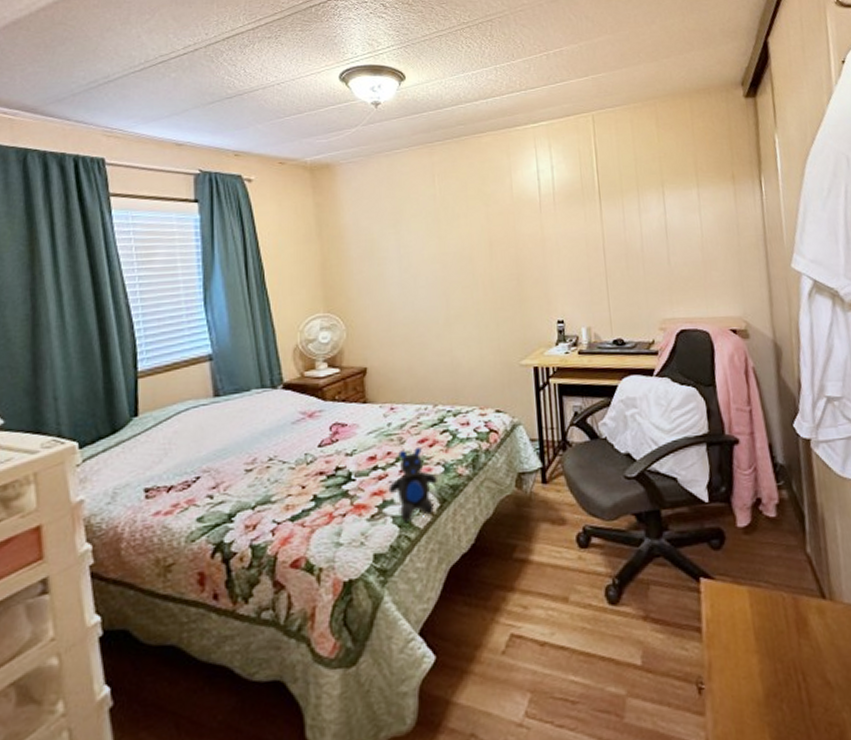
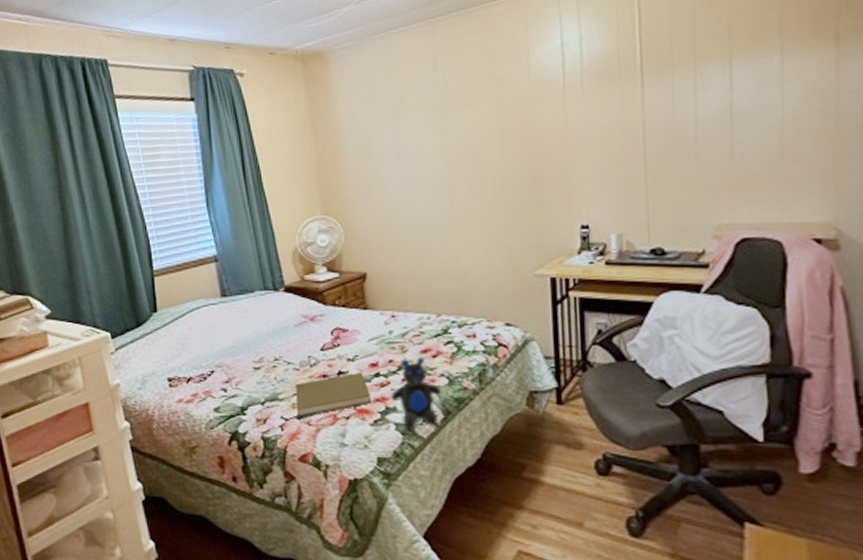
book: none [290,467,368,520] -> present [296,373,370,418]

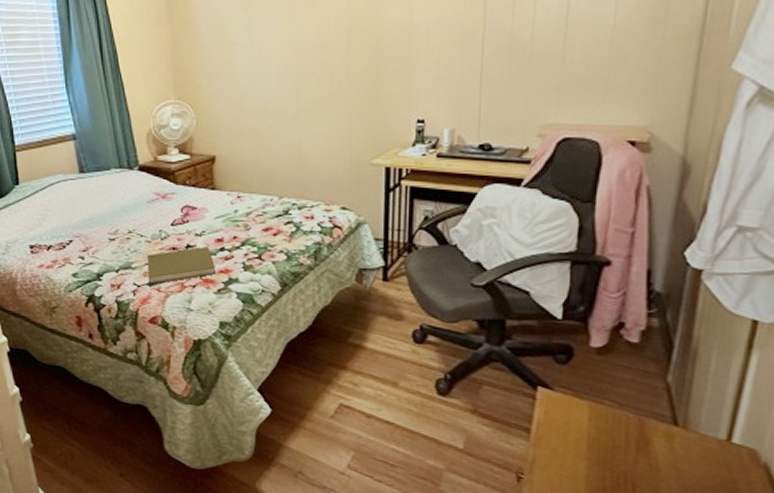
stuffed animal: present [391,356,441,429] -> none [234,234,279,298]

